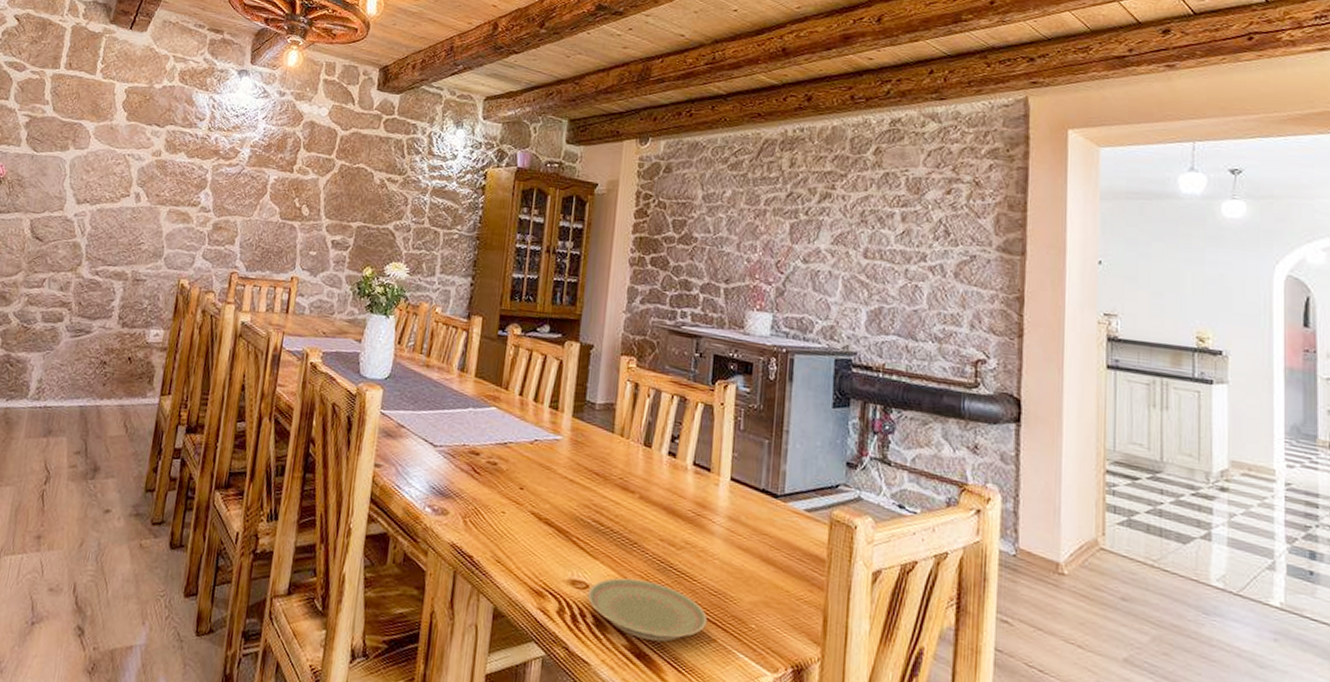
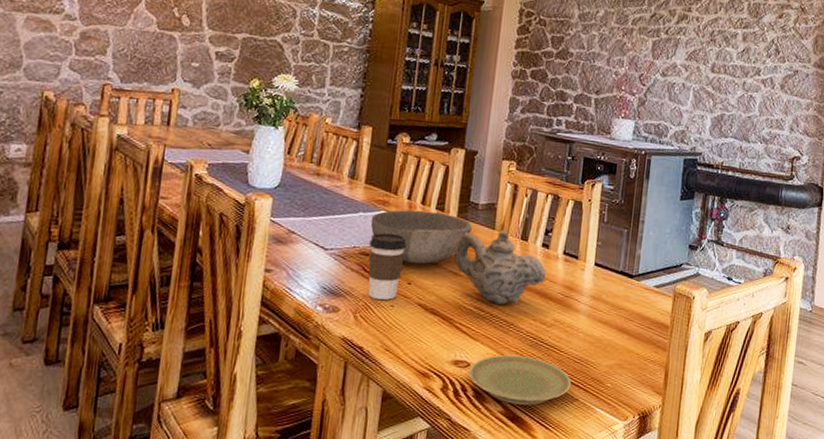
coffee cup: none [478,431,519,505] -> present [368,232,407,300]
bowl: none [480,406,589,468] -> present [370,210,472,265]
teapot: none [570,434,674,520] -> present [454,230,546,306]

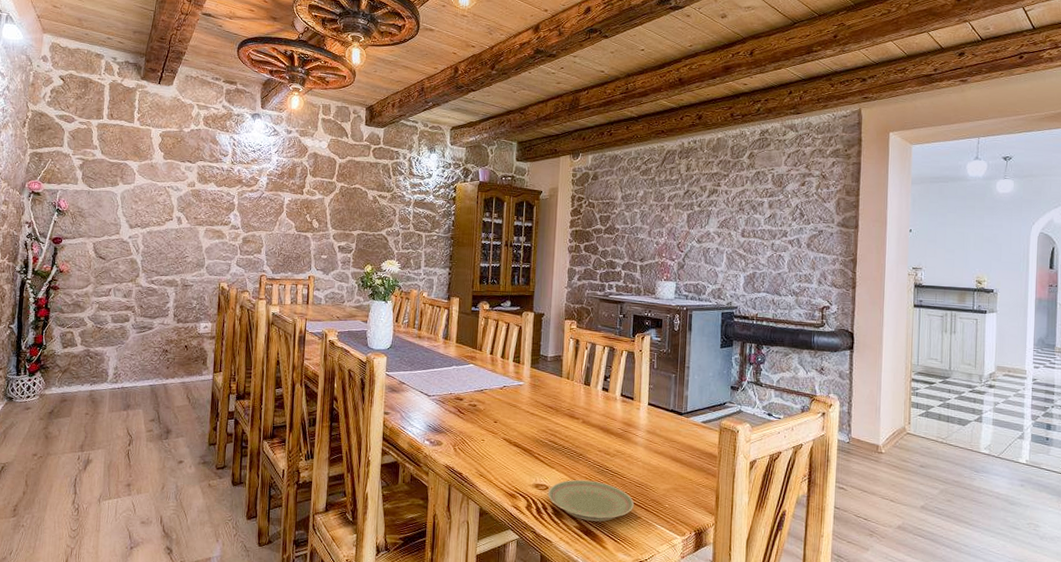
coffee cup: present [368,232,407,300] -> none [462,381,492,436]
bowl: present [370,210,472,265] -> none [462,363,543,407]
teapot: present [454,230,546,306] -> none [530,377,607,439]

